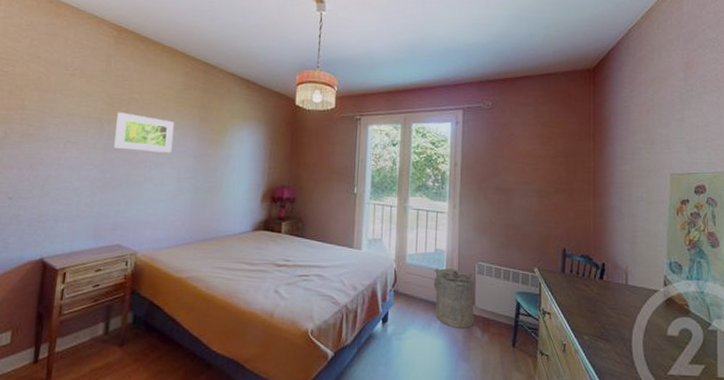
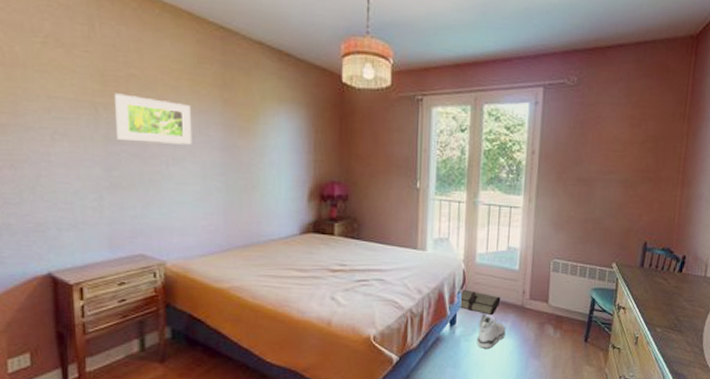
tool roll: none [390,288,430,314] -> present [458,289,501,315]
sneaker: none [407,312,435,349] -> present [477,313,506,348]
laundry hamper: present [433,268,475,329] -> none [505,267,549,327]

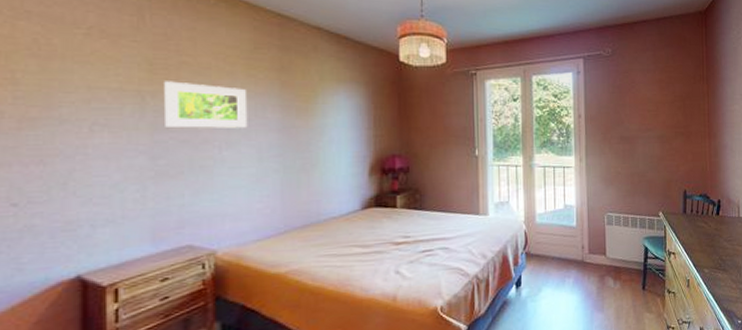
tool roll: present [458,289,501,315] -> none [523,249,562,273]
sneaker: present [477,313,506,348] -> none [542,272,569,307]

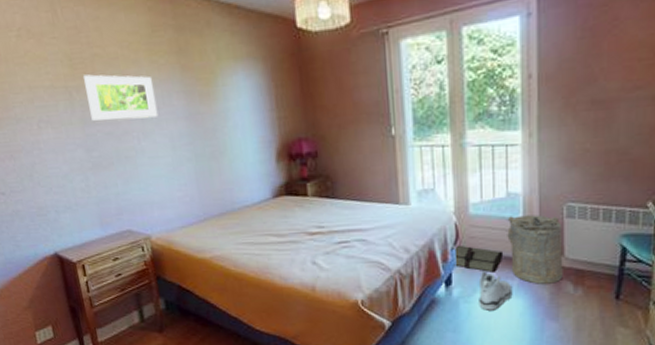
tool roll: none [523,249,562,273] -> present [453,245,504,272]
sneaker: none [542,272,569,307] -> present [478,271,513,310]
laundry hamper: none [564,223,606,281] -> present [507,215,563,284]

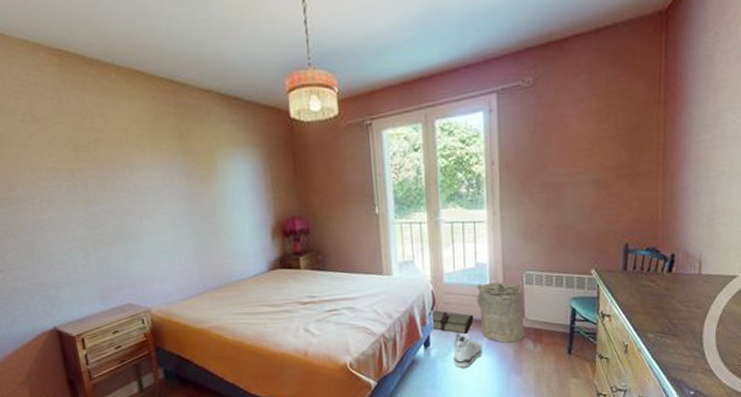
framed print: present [83,74,158,121] -> none [87,157,160,201]

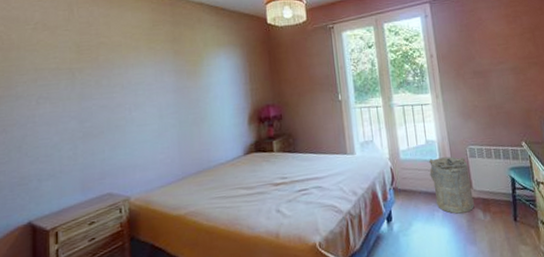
tool roll: present [431,310,474,334] -> none [392,185,429,207]
sneaker: present [453,333,482,368] -> none [412,206,440,241]

